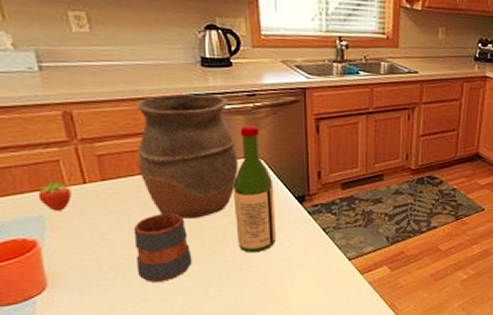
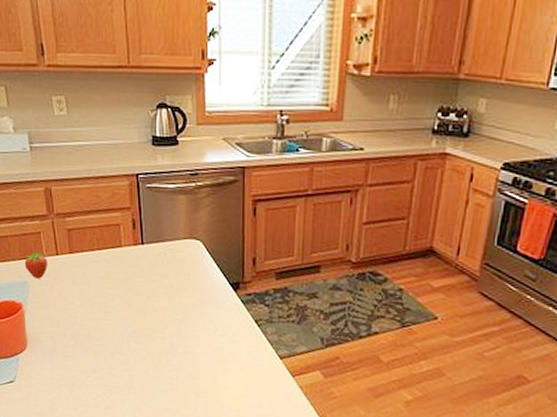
mug: present [133,213,192,282] -> none [91,289,137,356]
vase: present [136,93,238,218] -> none [98,172,179,297]
wine bottle: present [233,125,277,253] -> none [173,205,211,338]

